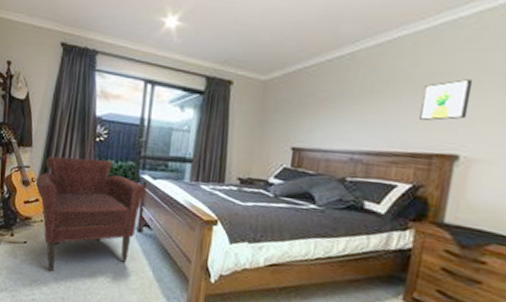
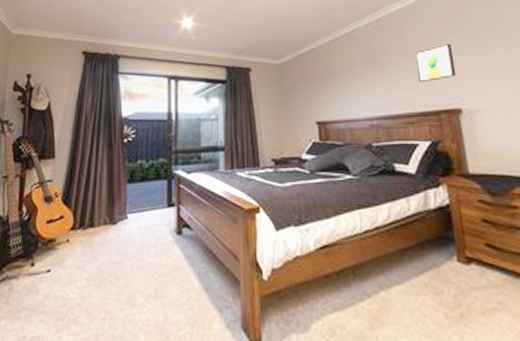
leather: present [36,156,146,271] -> none [60,160,181,302]

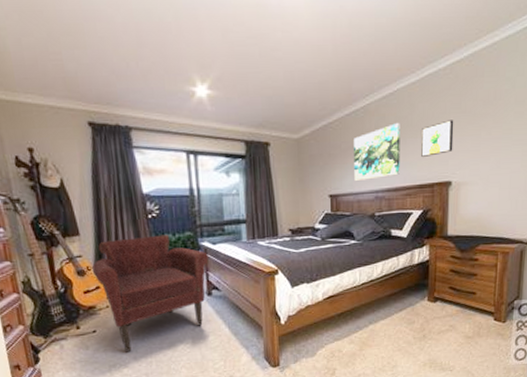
leather: none [60,160,181,302] -> present [92,234,208,353]
wall art: none [340,48,396,108] -> present [354,123,400,182]

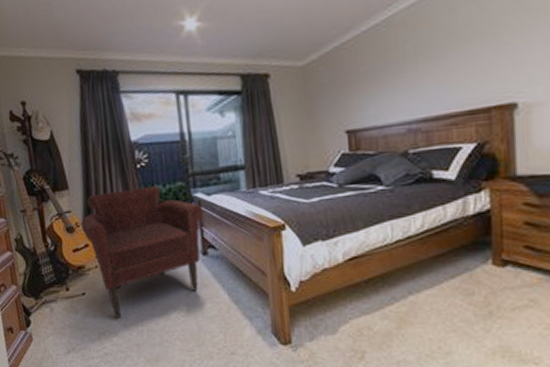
wall art: present [354,123,400,182] -> none [375,34,440,113]
wall art: present [421,120,454,158] -> none [468,22,516,76]

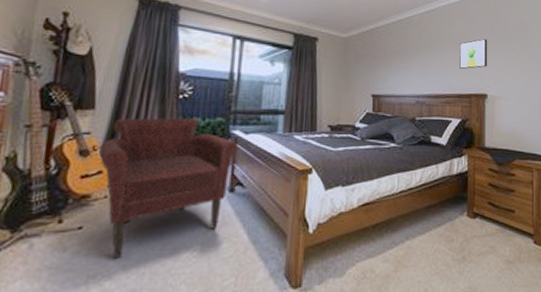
wall art: none [468,22,516,76] -> present [459,39,488,70]

